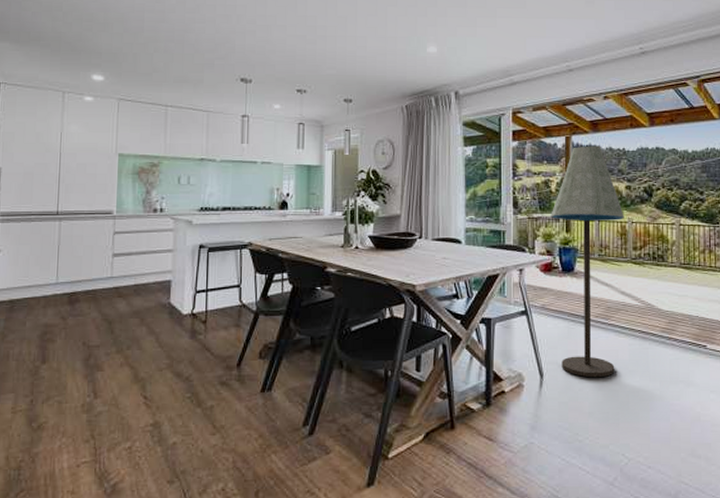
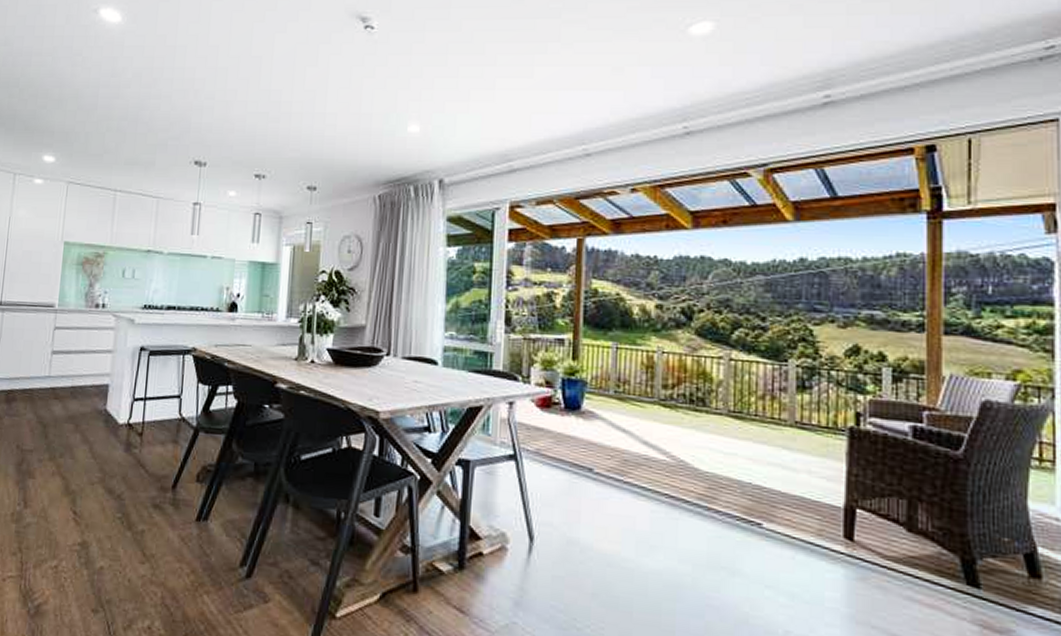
floor lamp: present [551,145,624,378] -> none [553,251,652,550]

